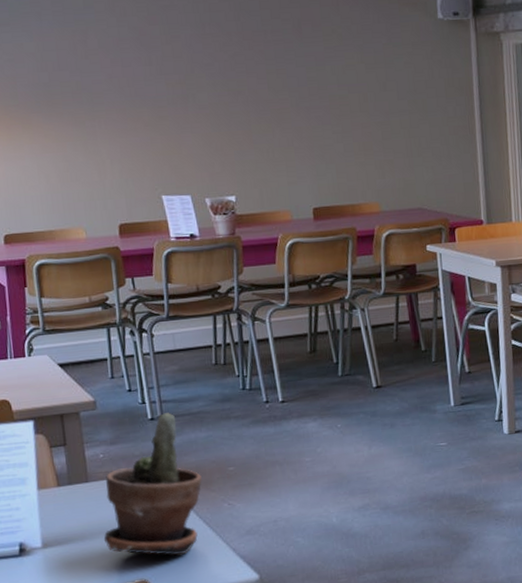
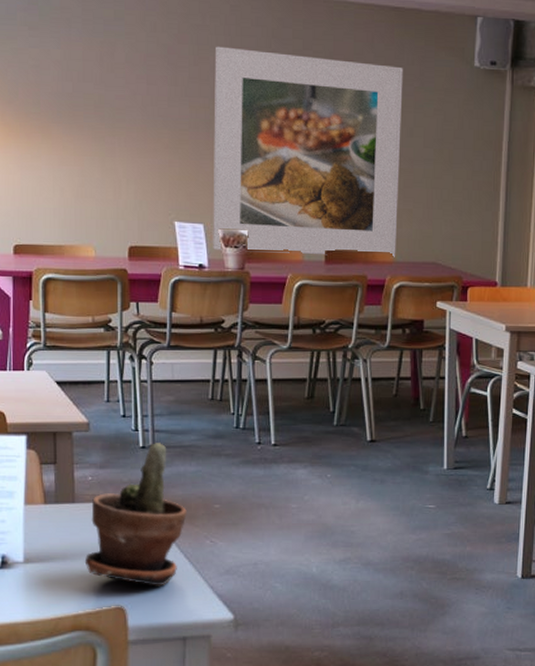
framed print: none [185,23,382,219] -> present [213,46,403,257]

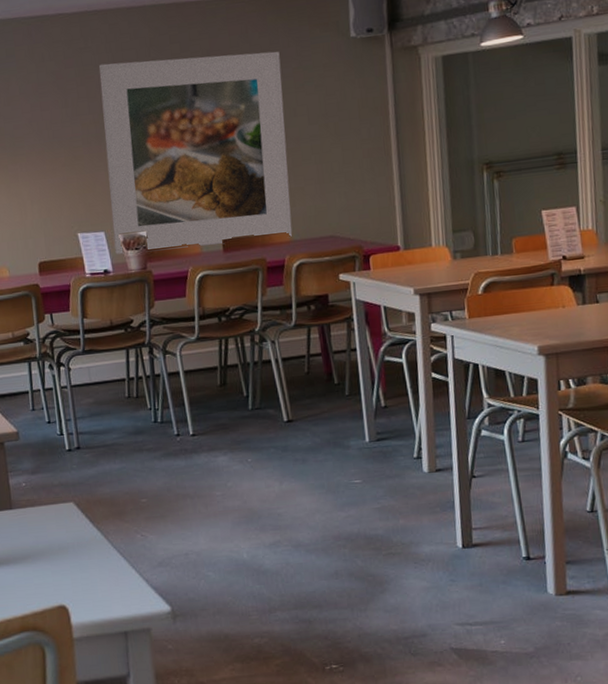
potted plant: present [84,443,187,586] -> none [26,444,116,584]

